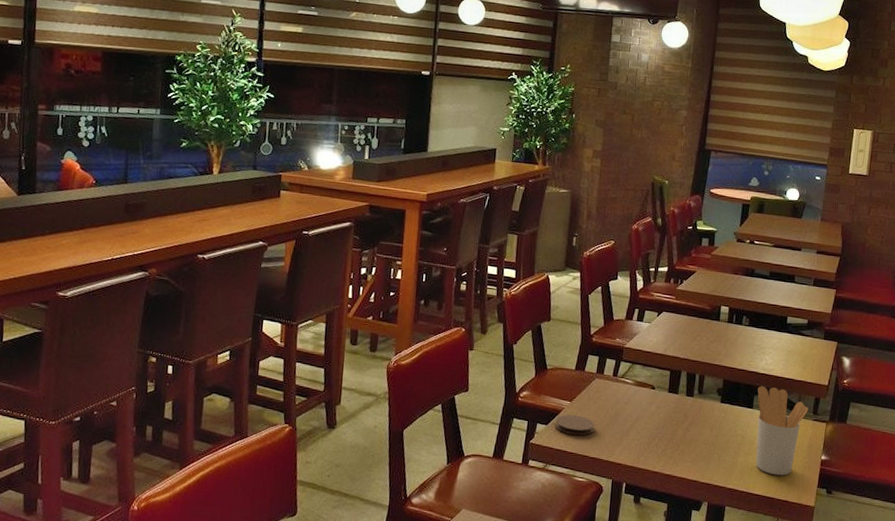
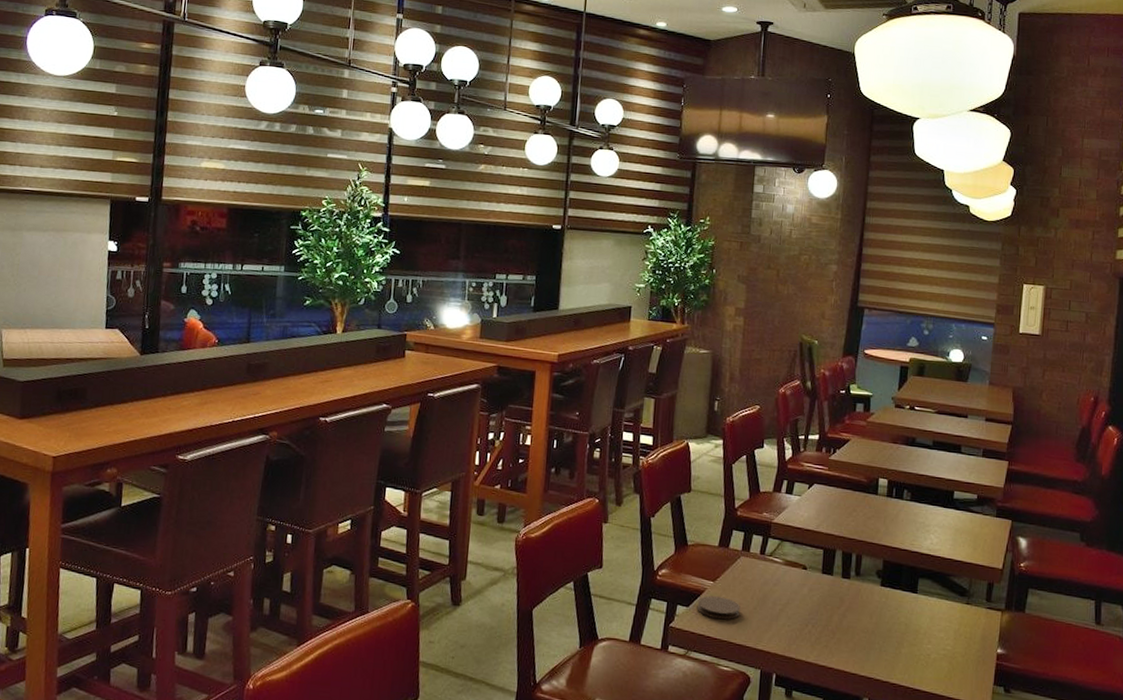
utensil holder: present [755,386,808,476] -> none [922,568,981,671]

